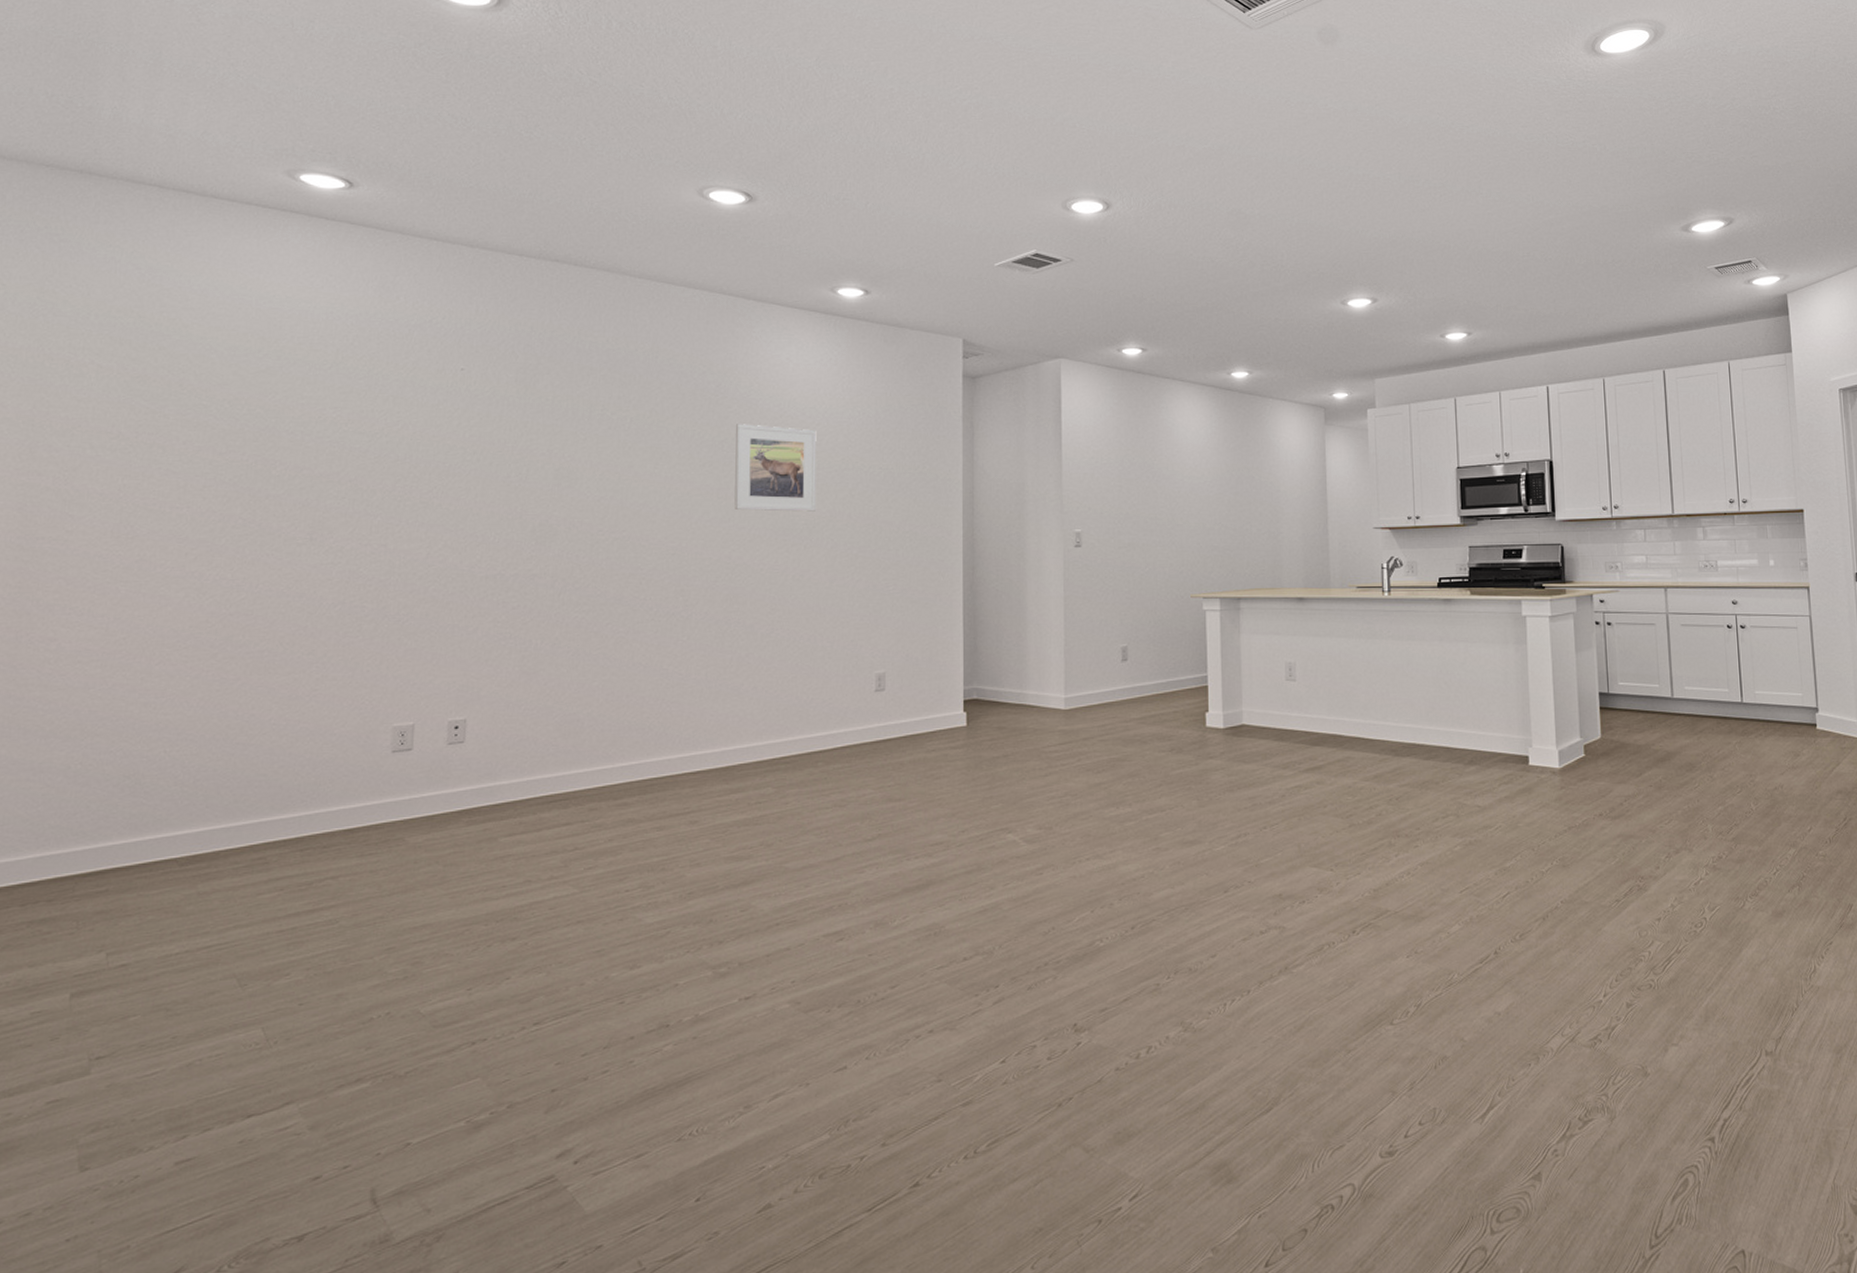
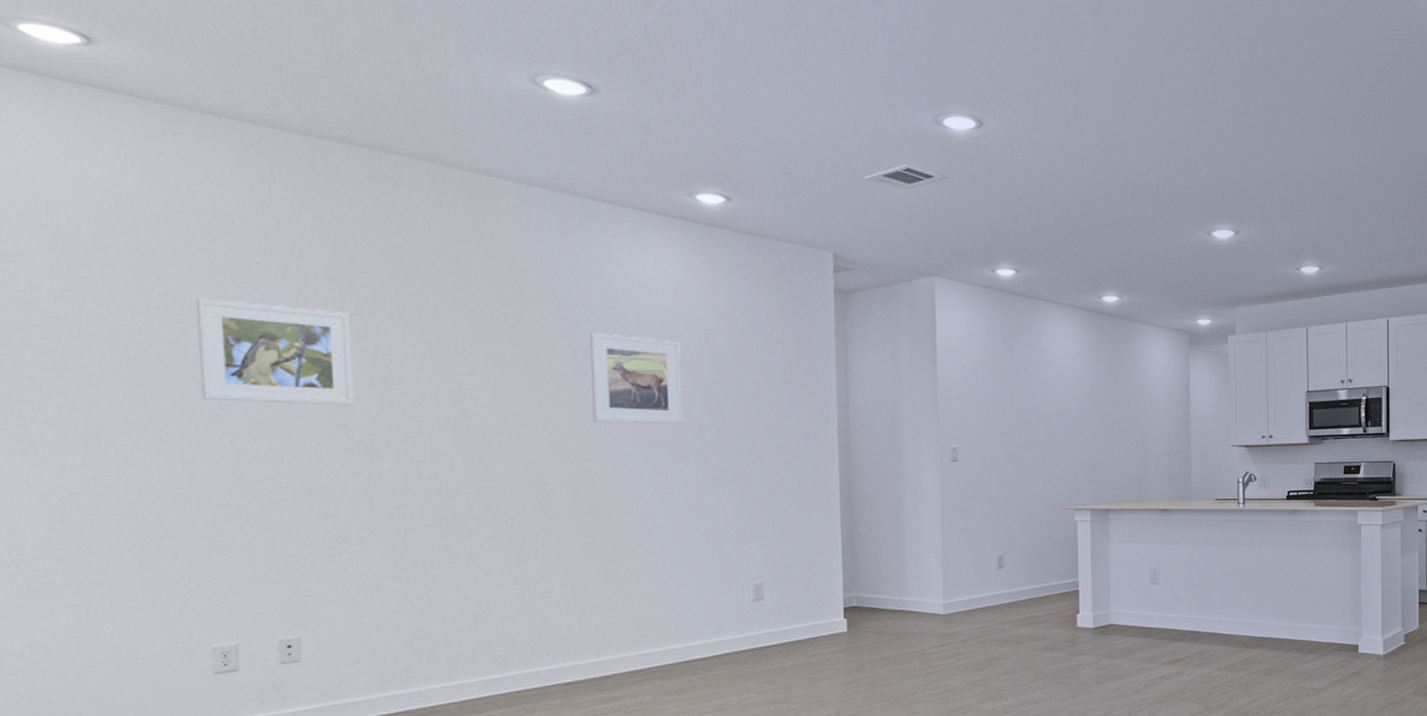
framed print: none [406,401,532,497] -> present [197,297,355,406]

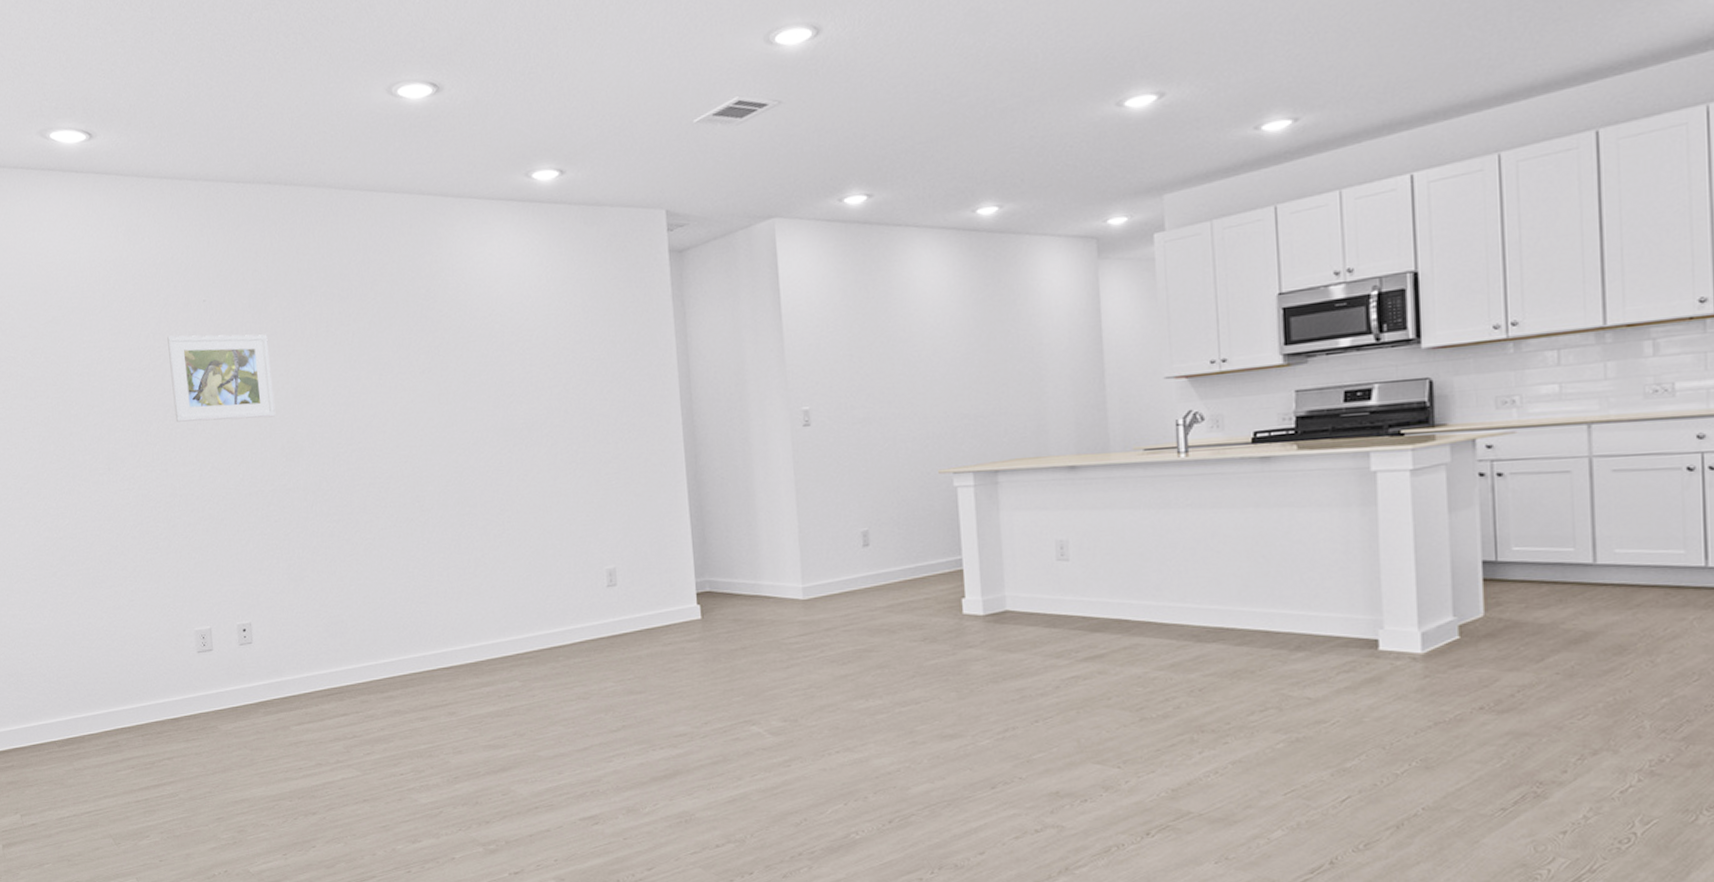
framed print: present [590,333,682,424] -> none [449,325,533,414]

